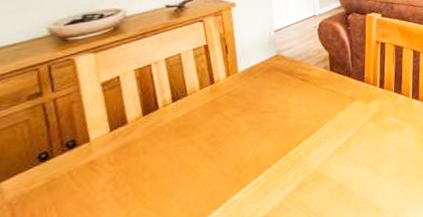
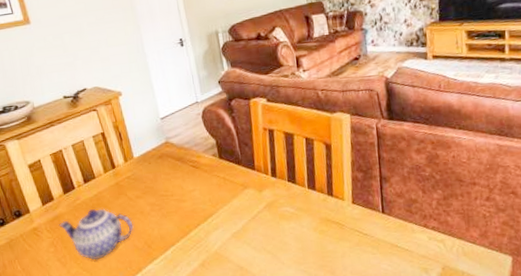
teapot: none [128,130,225,195] -> present [59,208,134,260]

